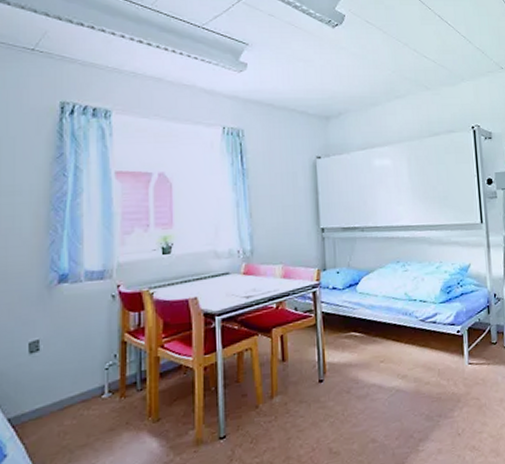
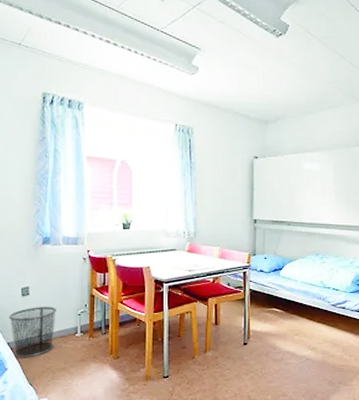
waste bin: none [10,363,76,438] -> present [9,307,56,358]

